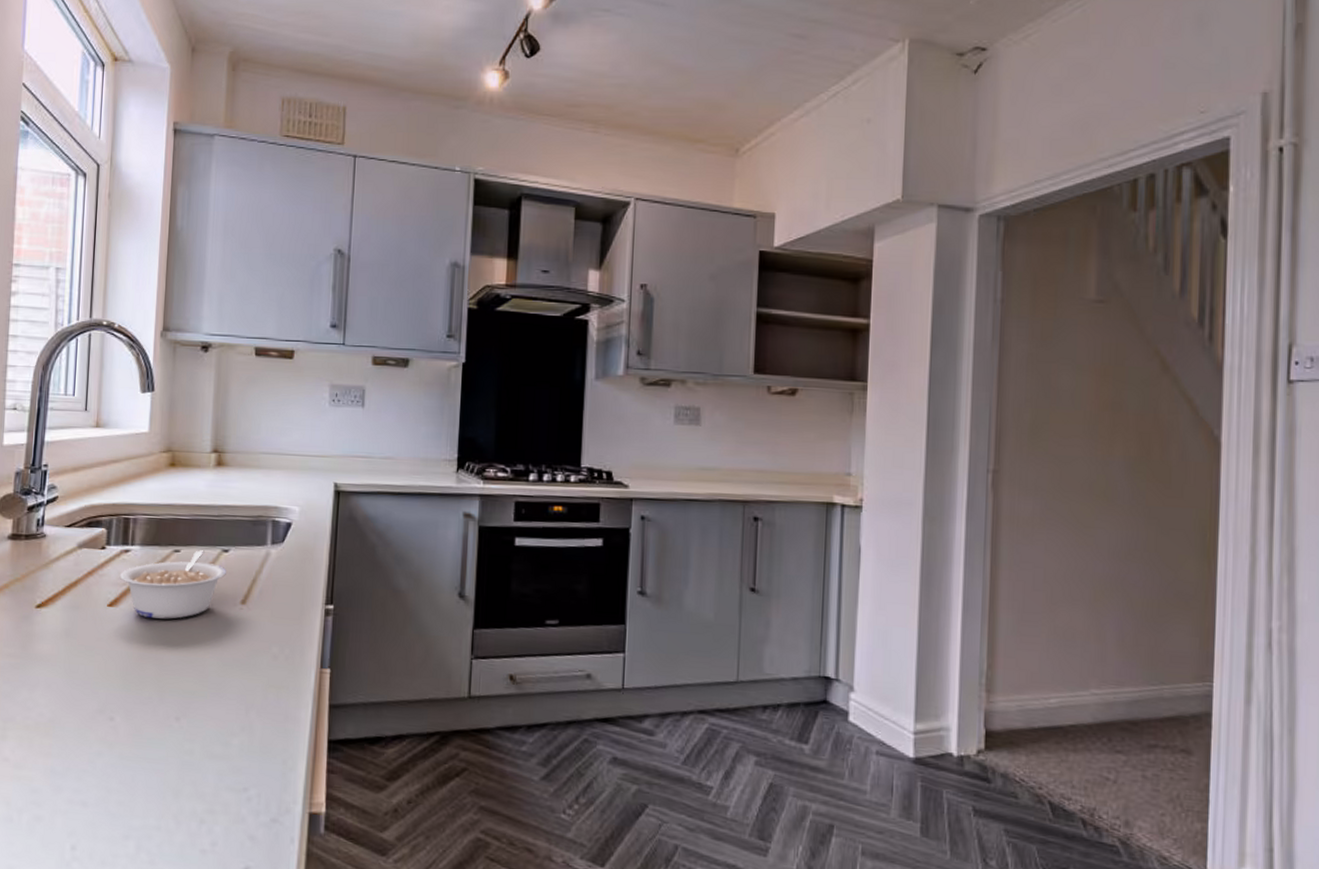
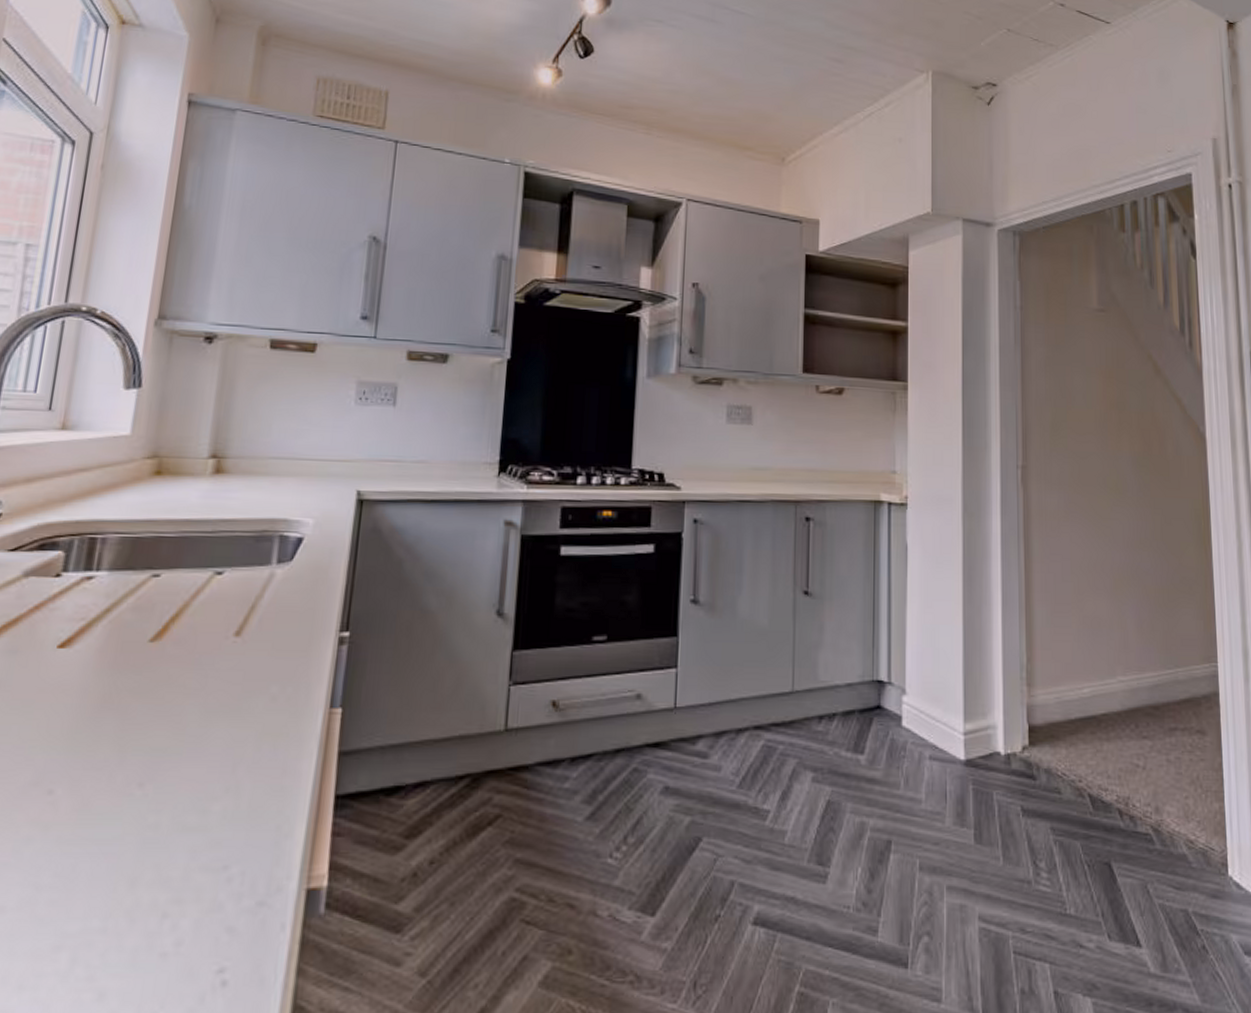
legume: present [119,550,226,619] -> none [77,573,219,660]

